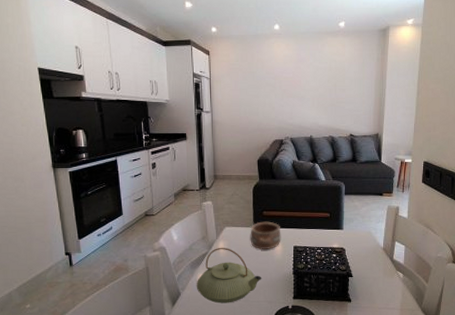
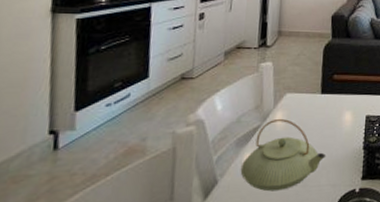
pottery: present [250,221,281,249] -> none [315,86,353,120]

